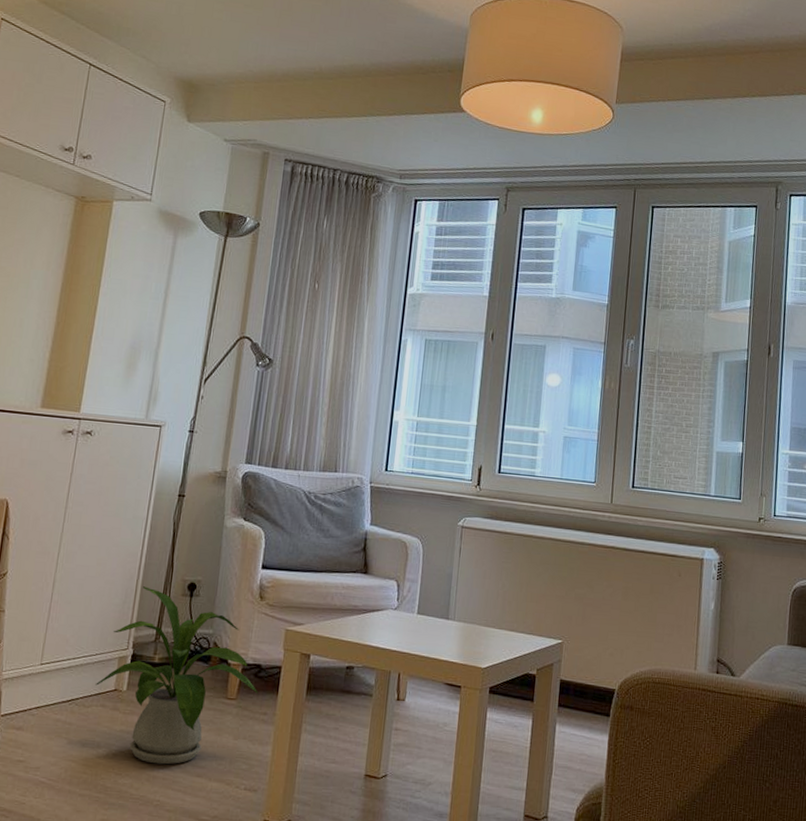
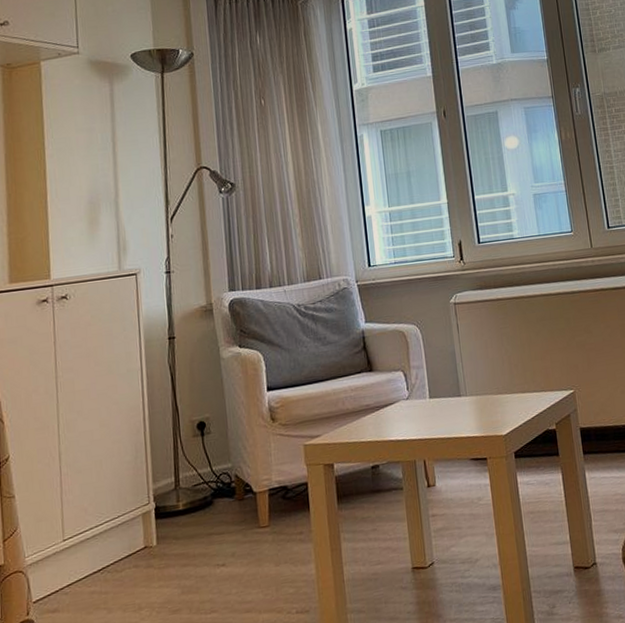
house plant: present [96,586,258,765] -> none [124,436,290,612]

